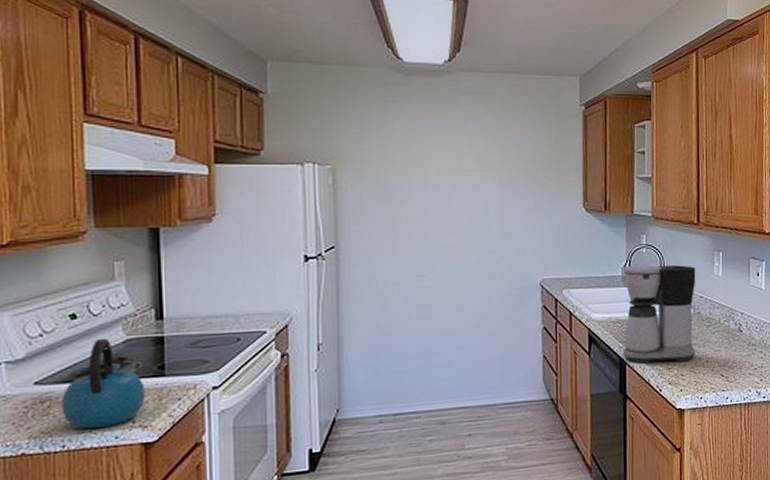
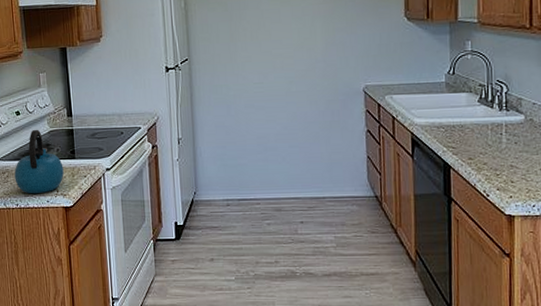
coffee maker: present [623,264,696,364] -> none [446,71,528,169]

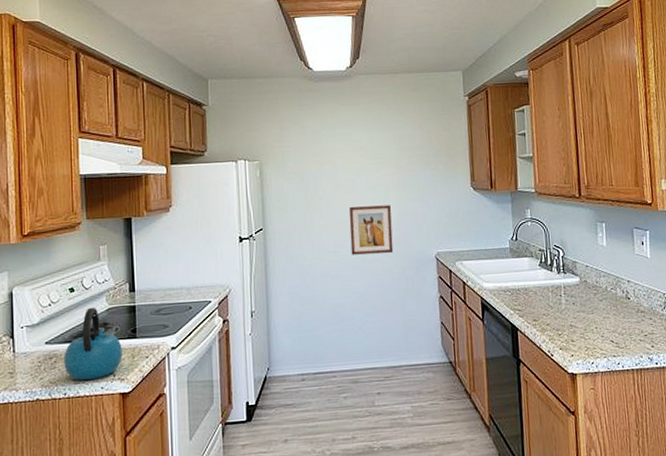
wall art: none [273,36,319,87] -> present [349,205,394,255]

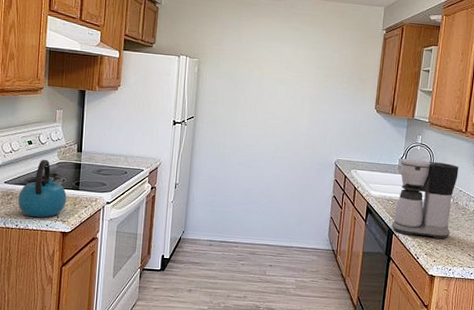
wall art: present [349,205,394,255] -> none [265,109,304,154]
coffee maker: none [510,236,584,330] -> present [391,158,459,239]

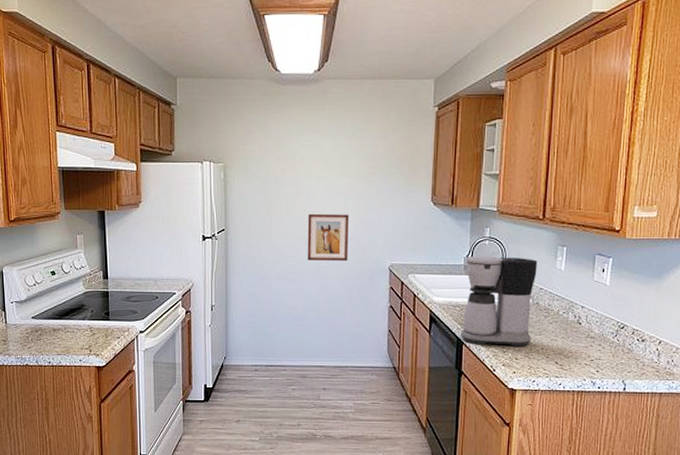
kettle: present [18,159,67,218] -> none [47,289,97,353]
wall art: none [265,109,304,154] -> present [307,213,349,262]

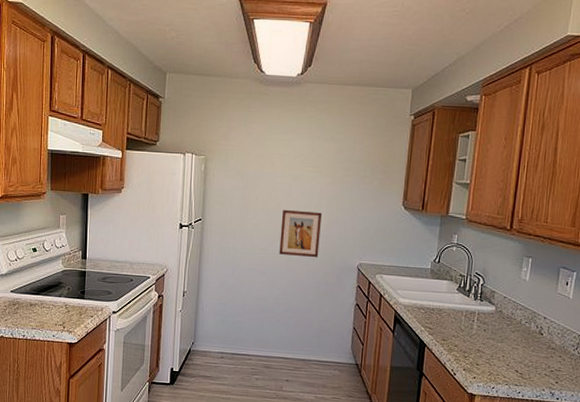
coffee maker: present [461,255,538,347] -> none [423,261,503,353]

